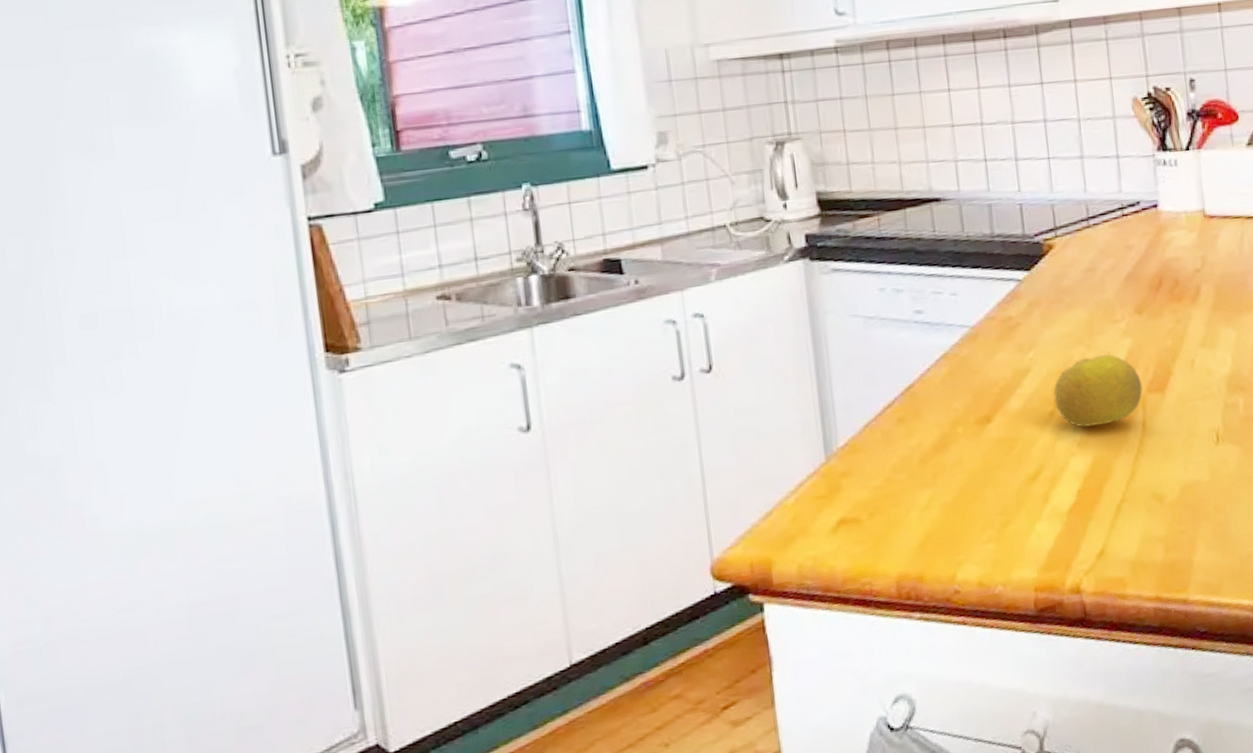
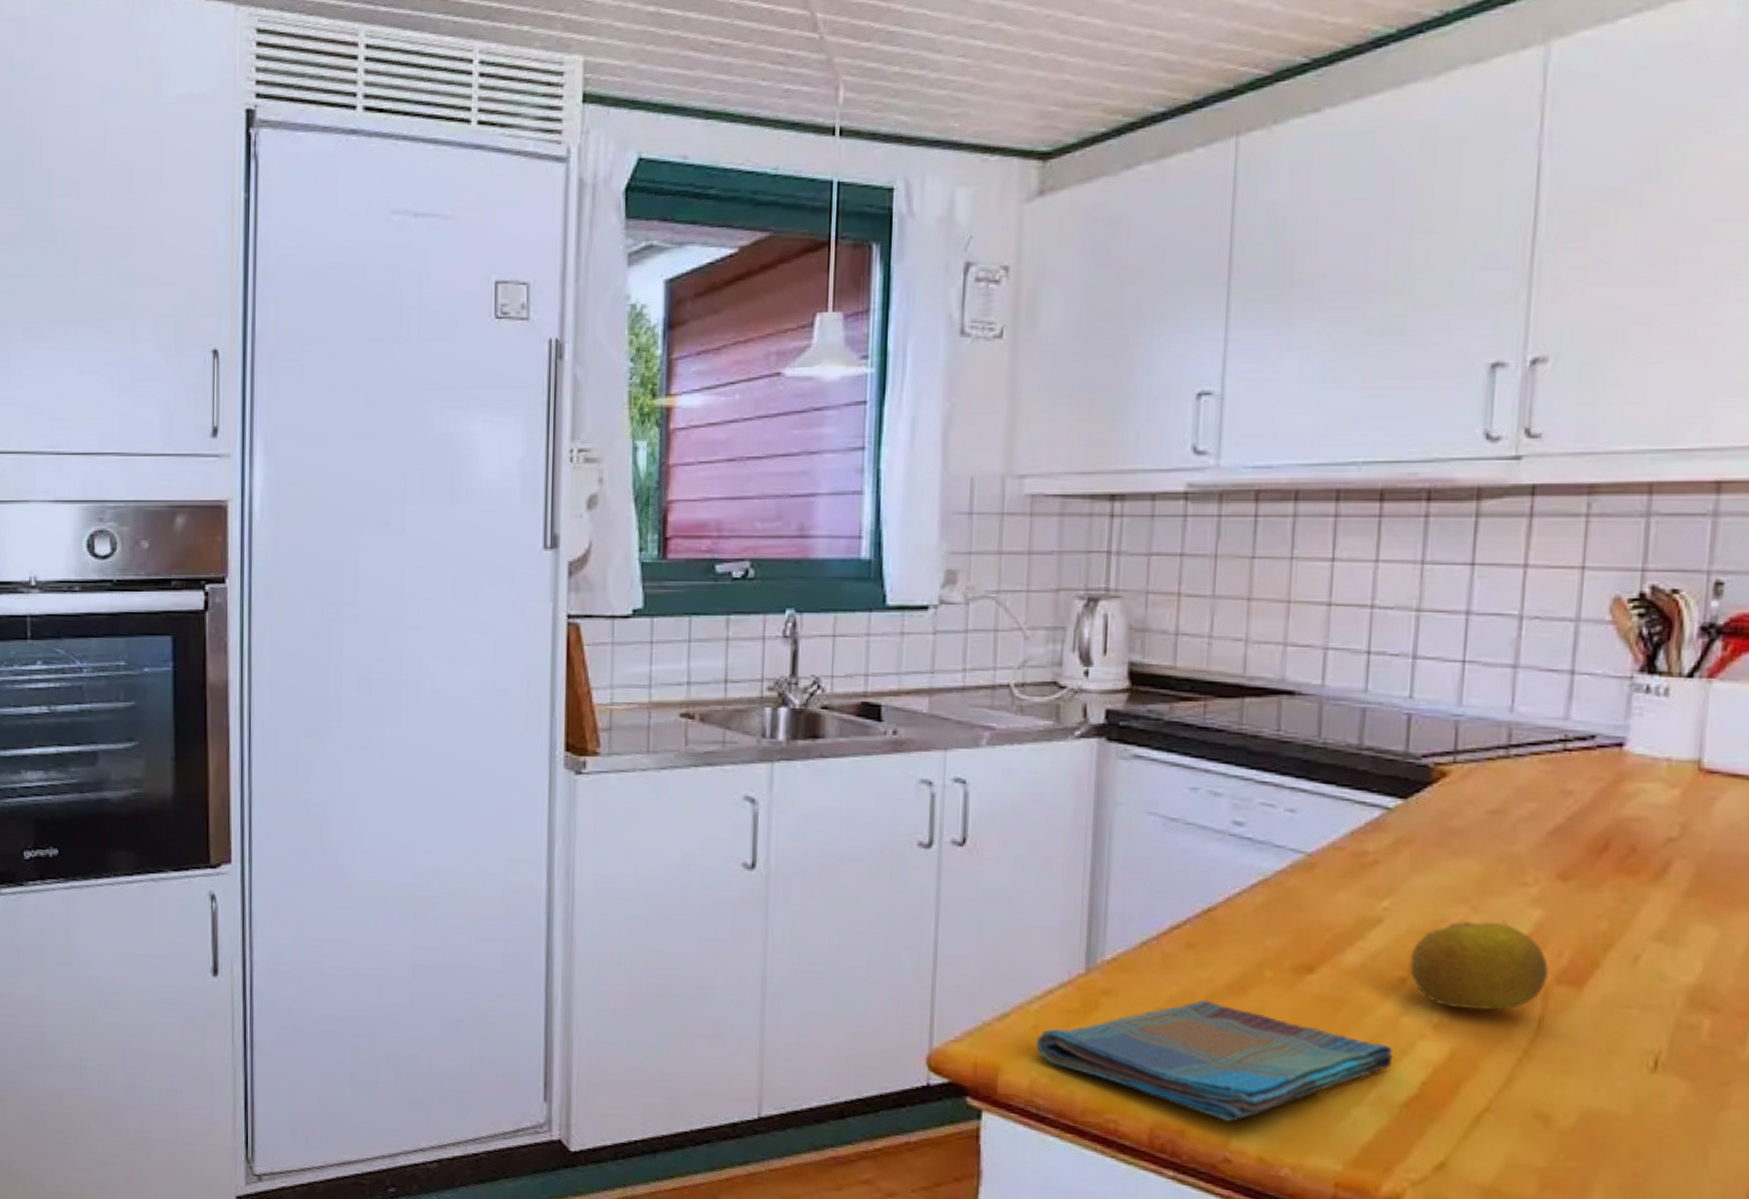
dish towel: none [797,462,1057,560] -> present [1035,999,1393,1122]

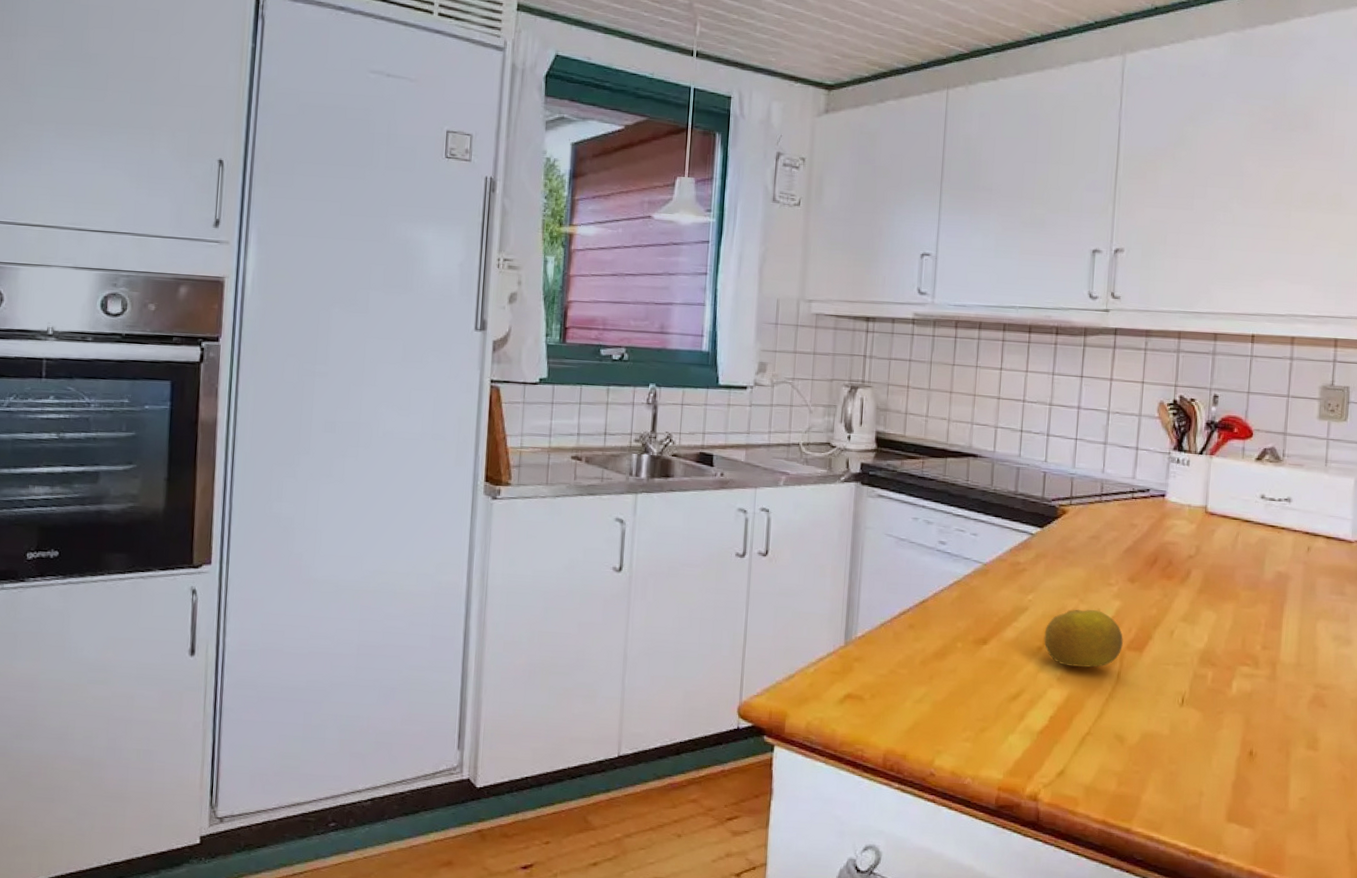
dish towel: present [1035,999,1393,1122] -> none [811,663,1034,747]

